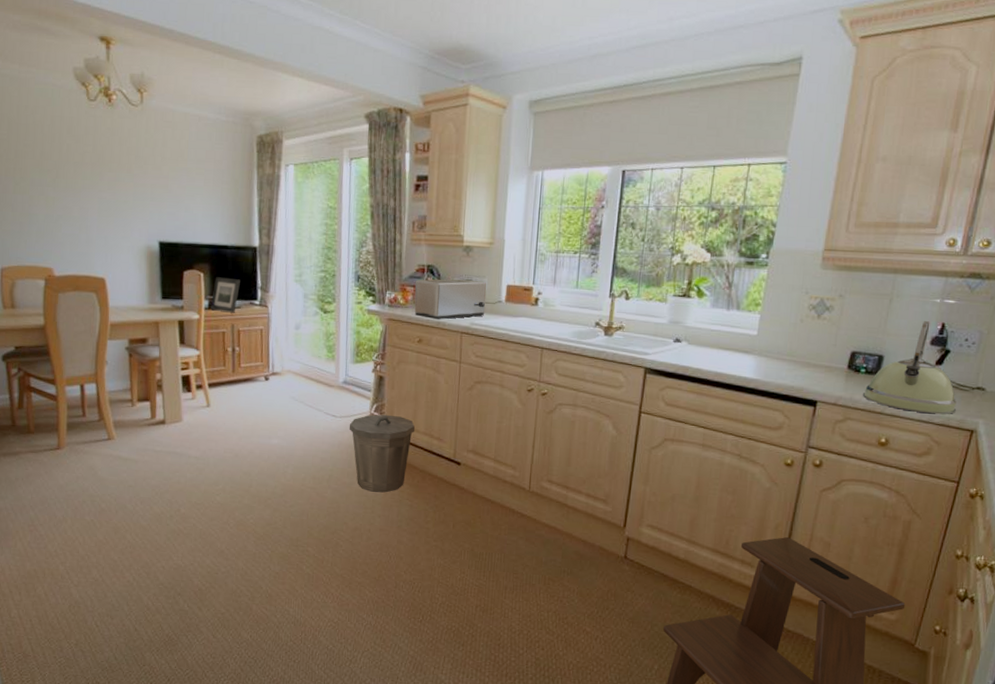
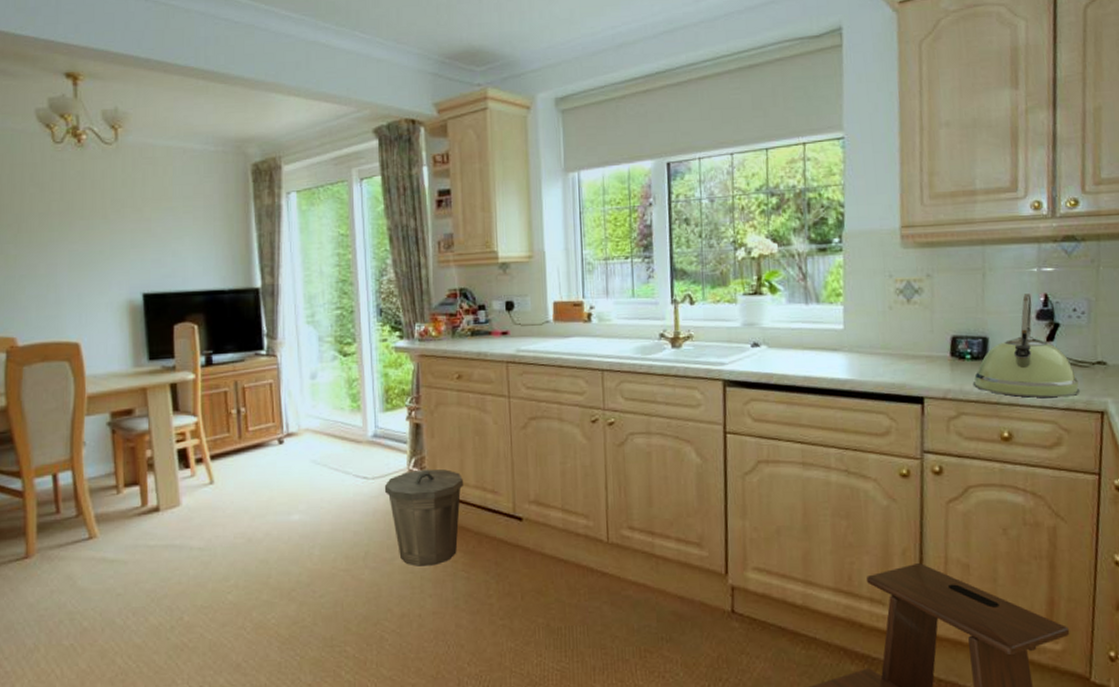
picture frame: present [210,277,240,313] -> none [207,327,242,368]
toaster: present [414,279,487,320] -> none [447,300,532,351]

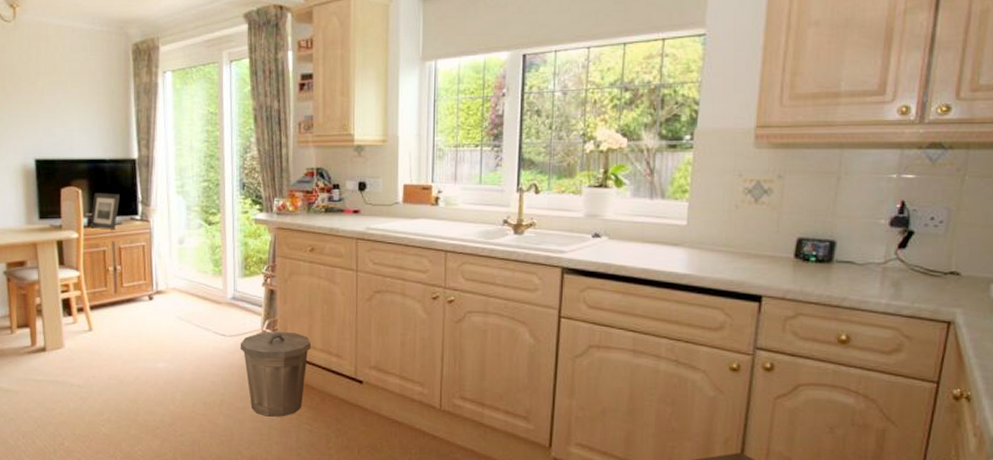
picture frame: none [207,327,242,368] -> present [89,193,120,230]
kettle: present [972,294,1081,398] -> none [814,200,928,305]

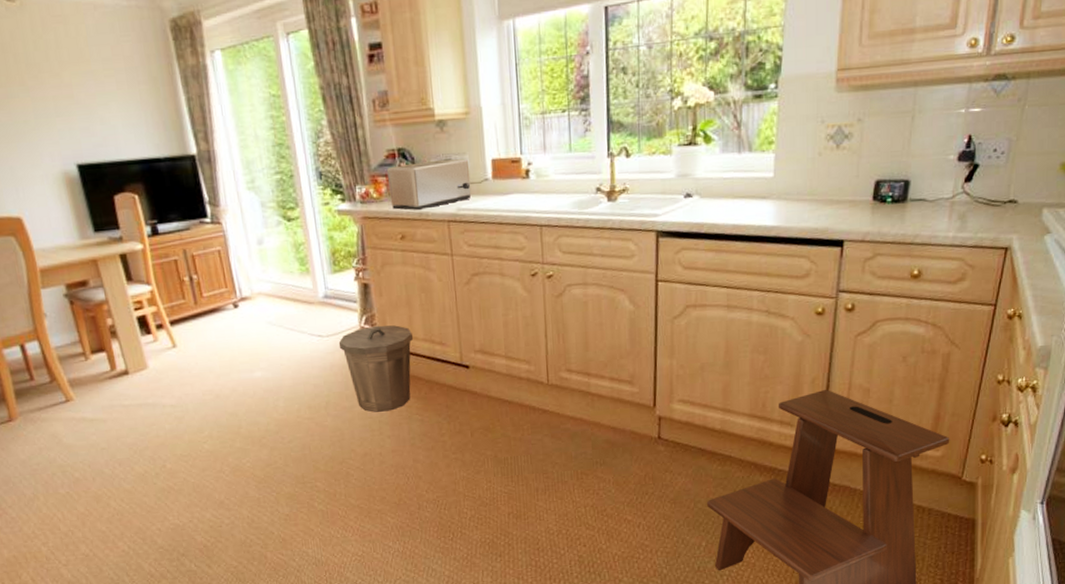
picture frame: present [89,193,120,230] -> none [153,196,185,237]
toaster: none [304,181,382,227] -> present [386,158,472,211]

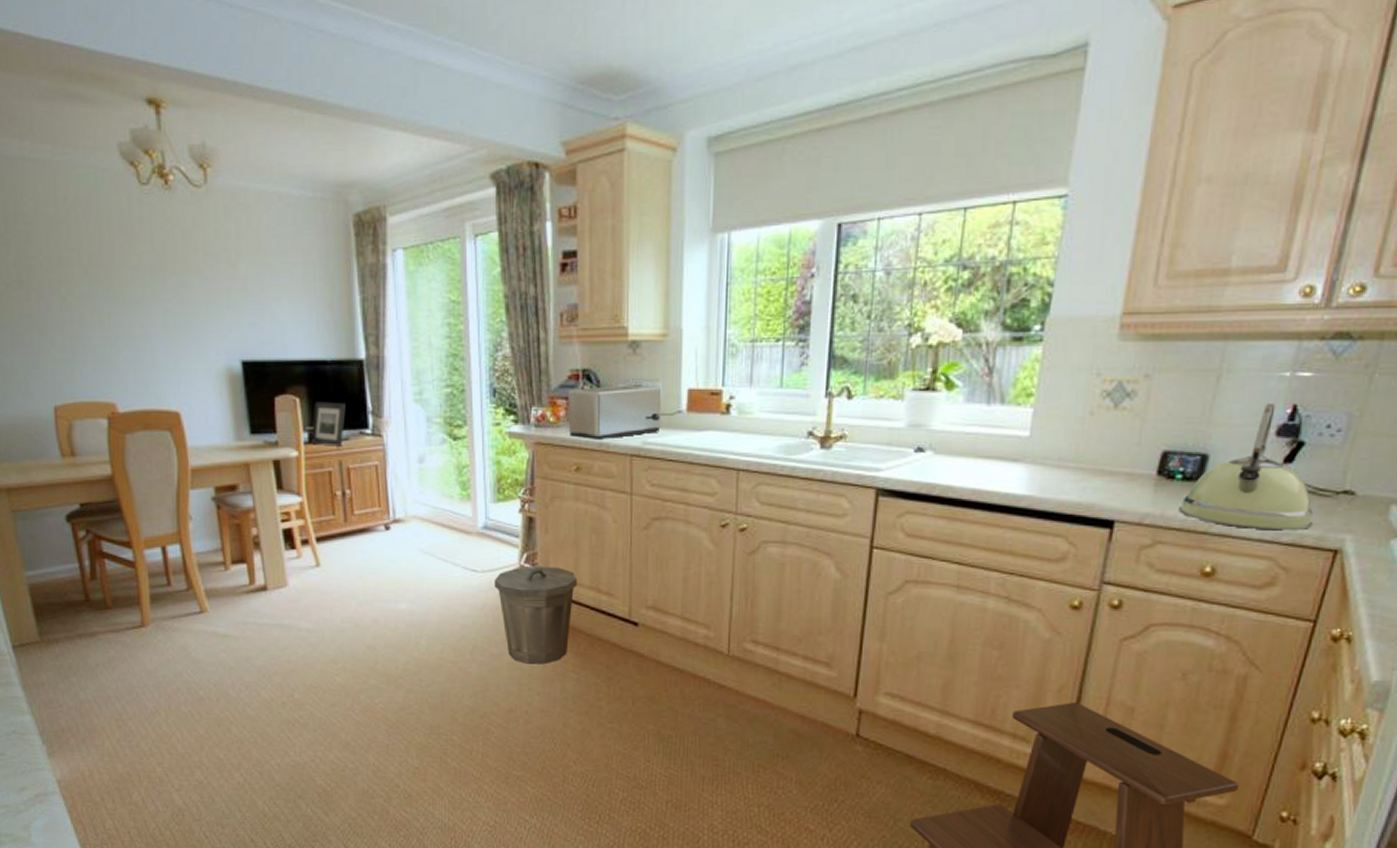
picture frame: none [153,196,185,237] -> present [310,402,346,447]
kettle: none [890,135,989,237] -> present [1178,404,1314,531]

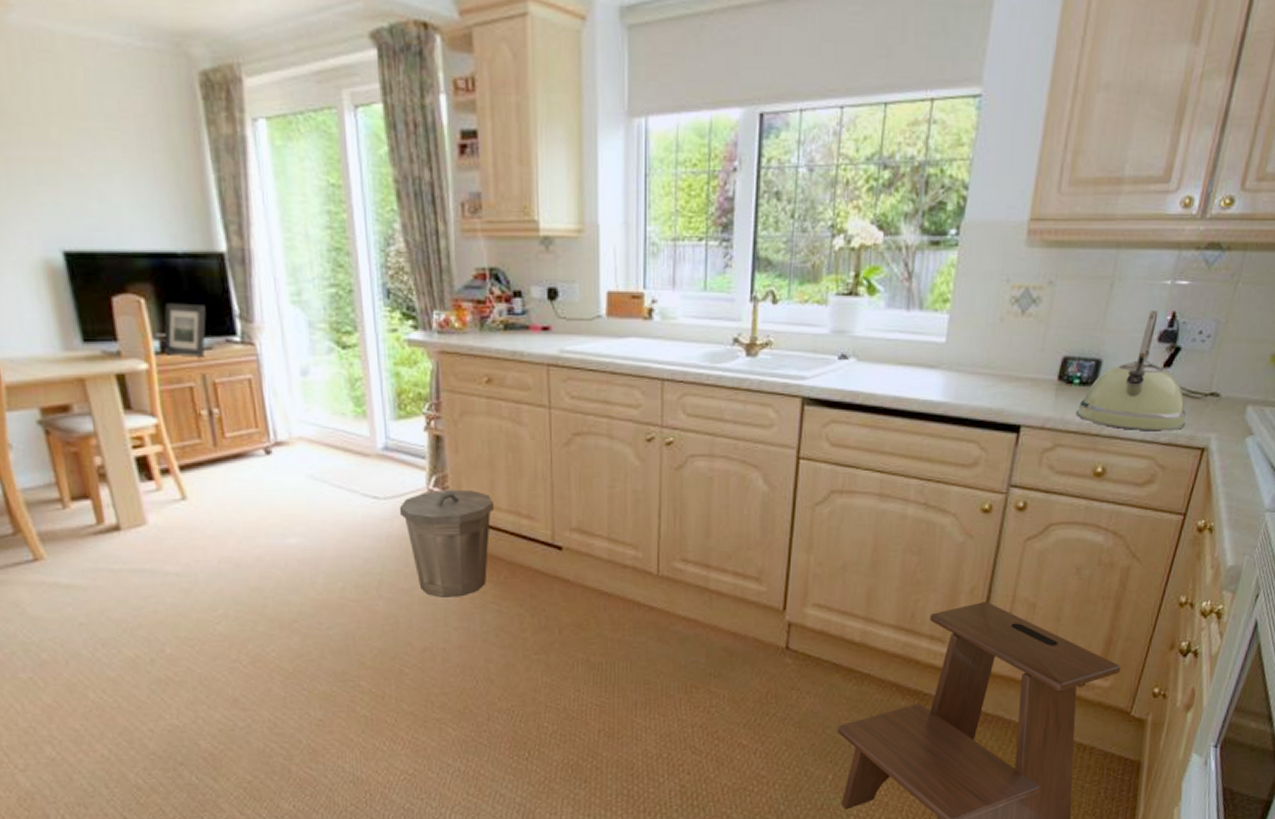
toaster: present [567,385,662,441] -> none [473,286,579,349]

